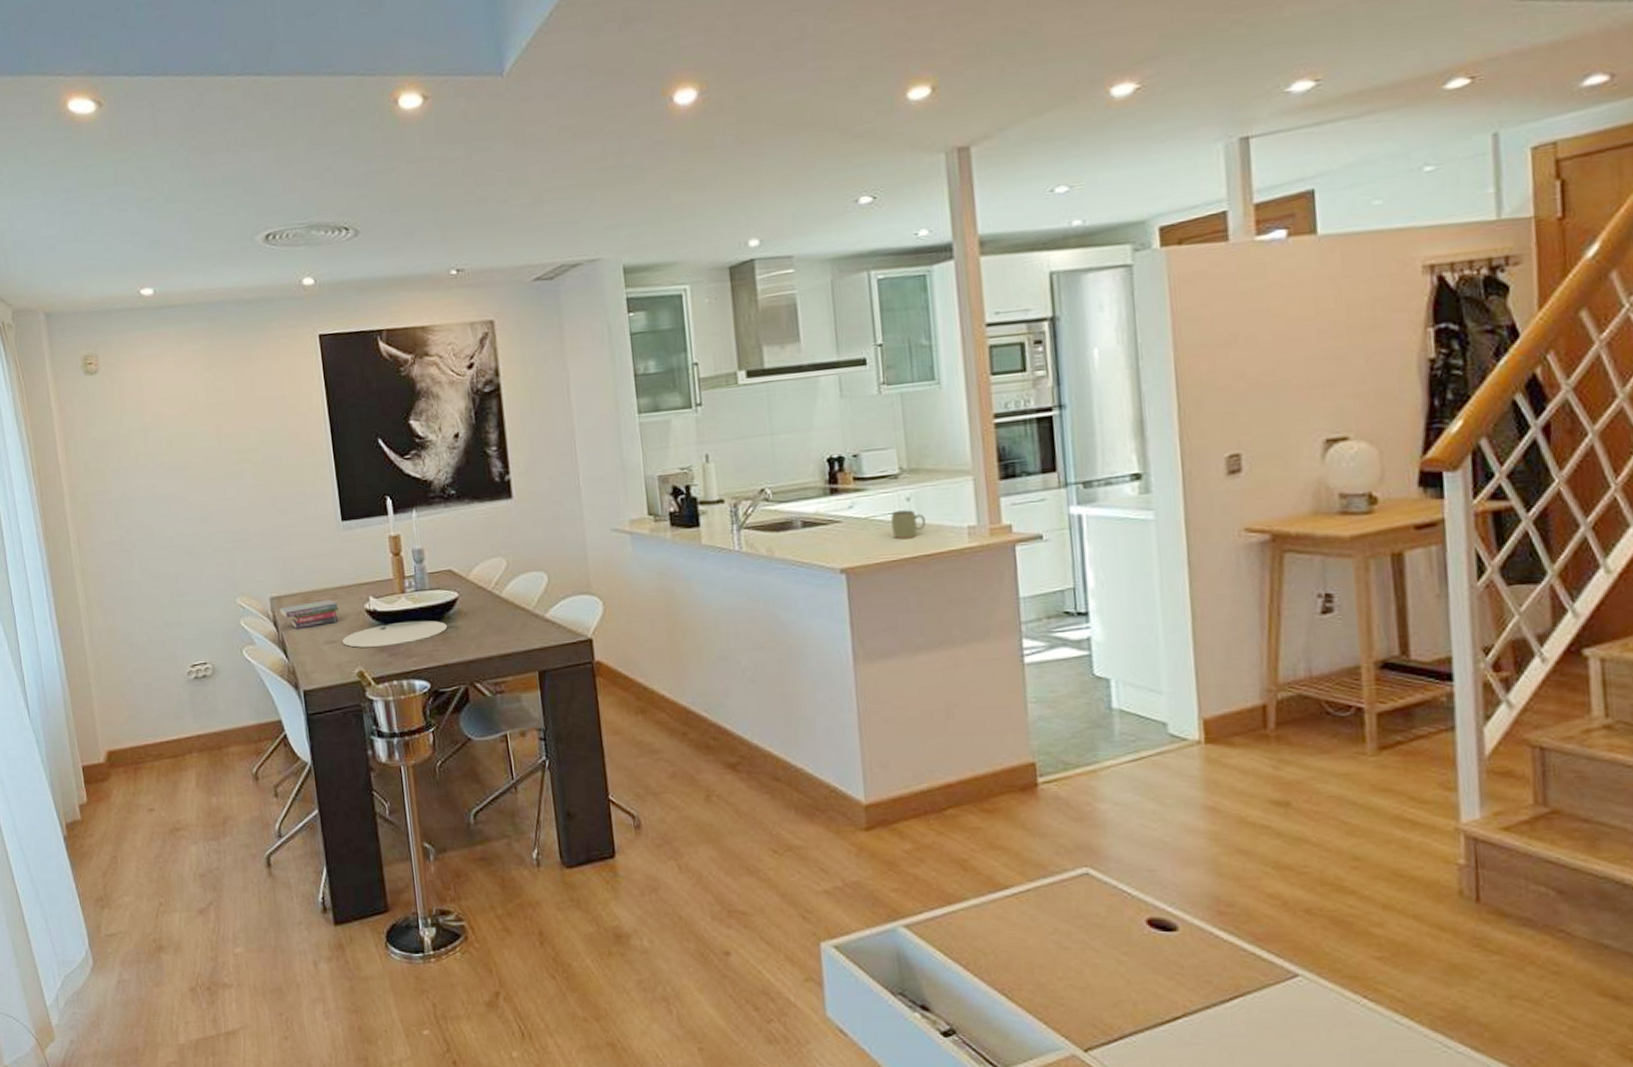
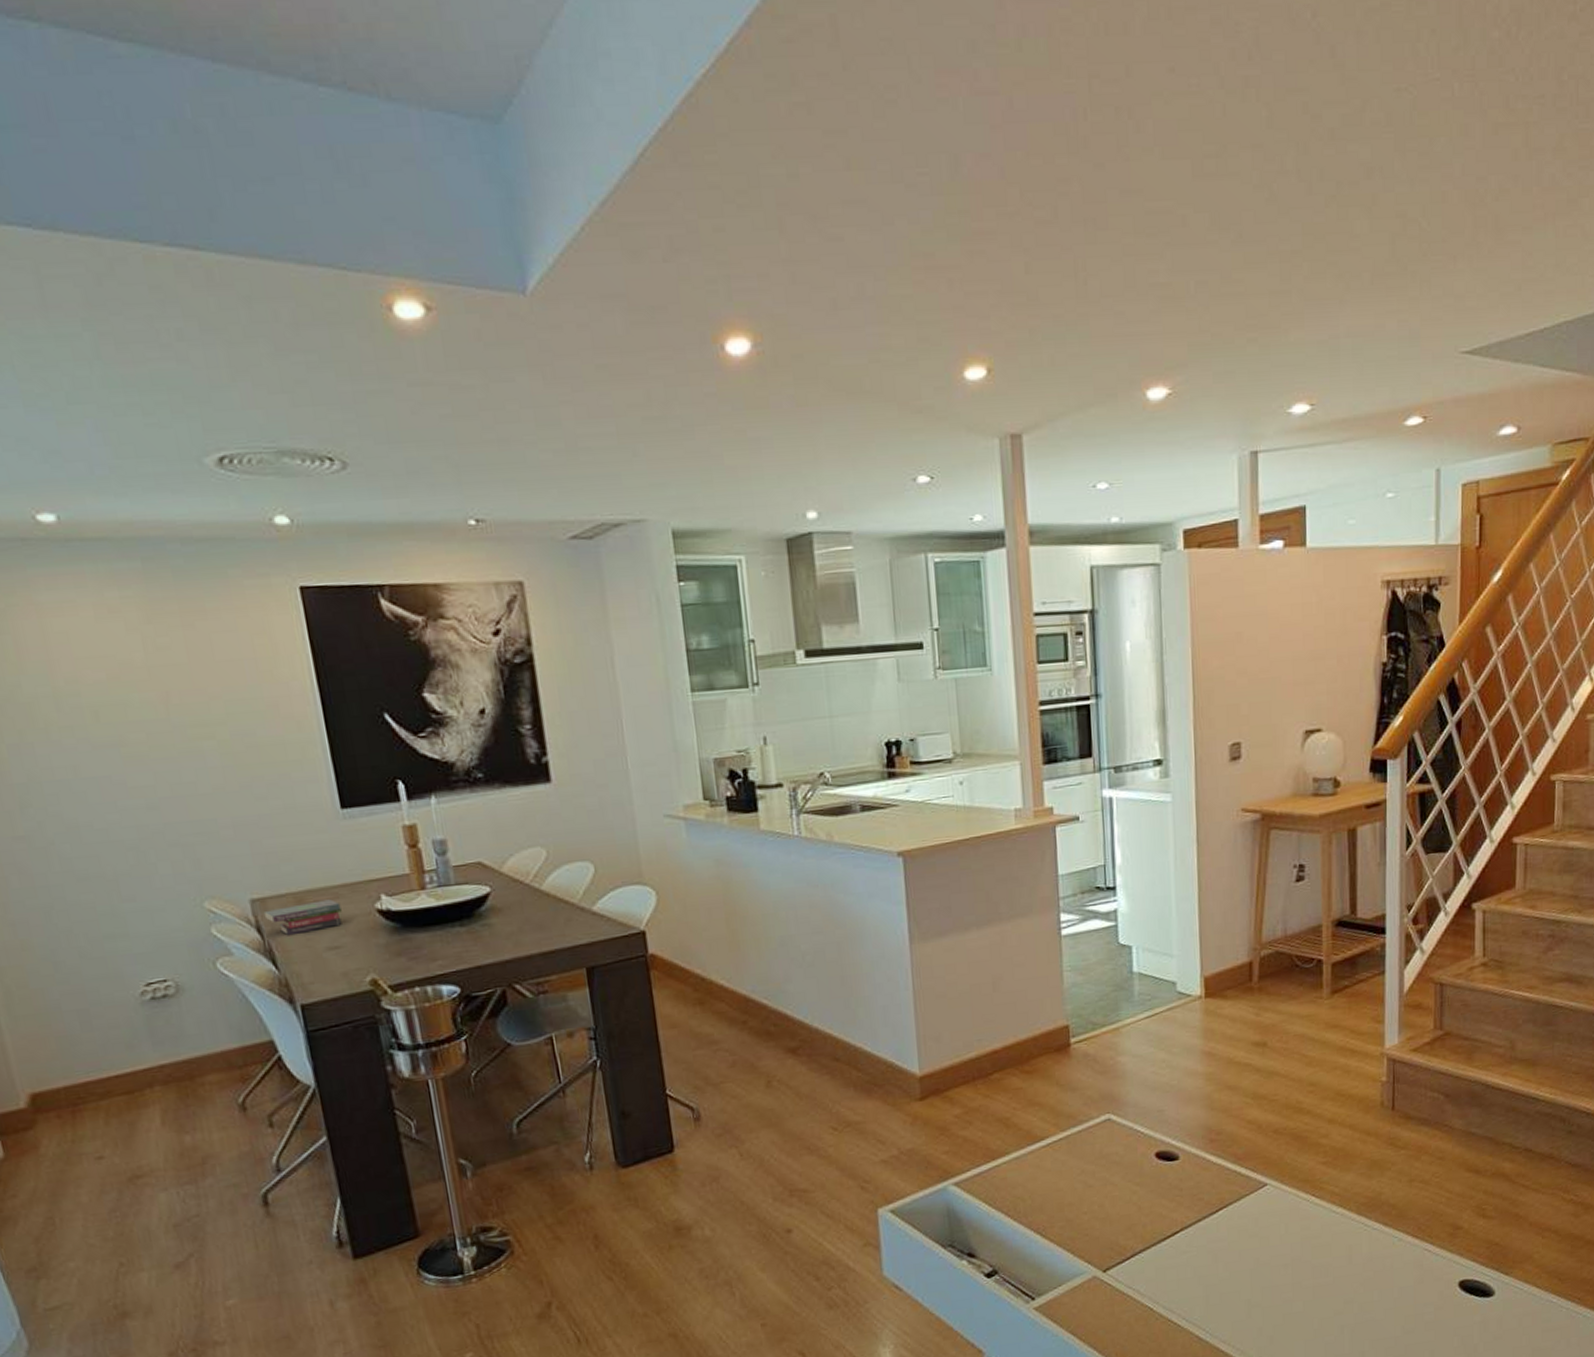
placemat: present [342,620,448,649] -> none [347,918,480,953]
mug: present [891,510,926,539] -> none [945,793,977,821]

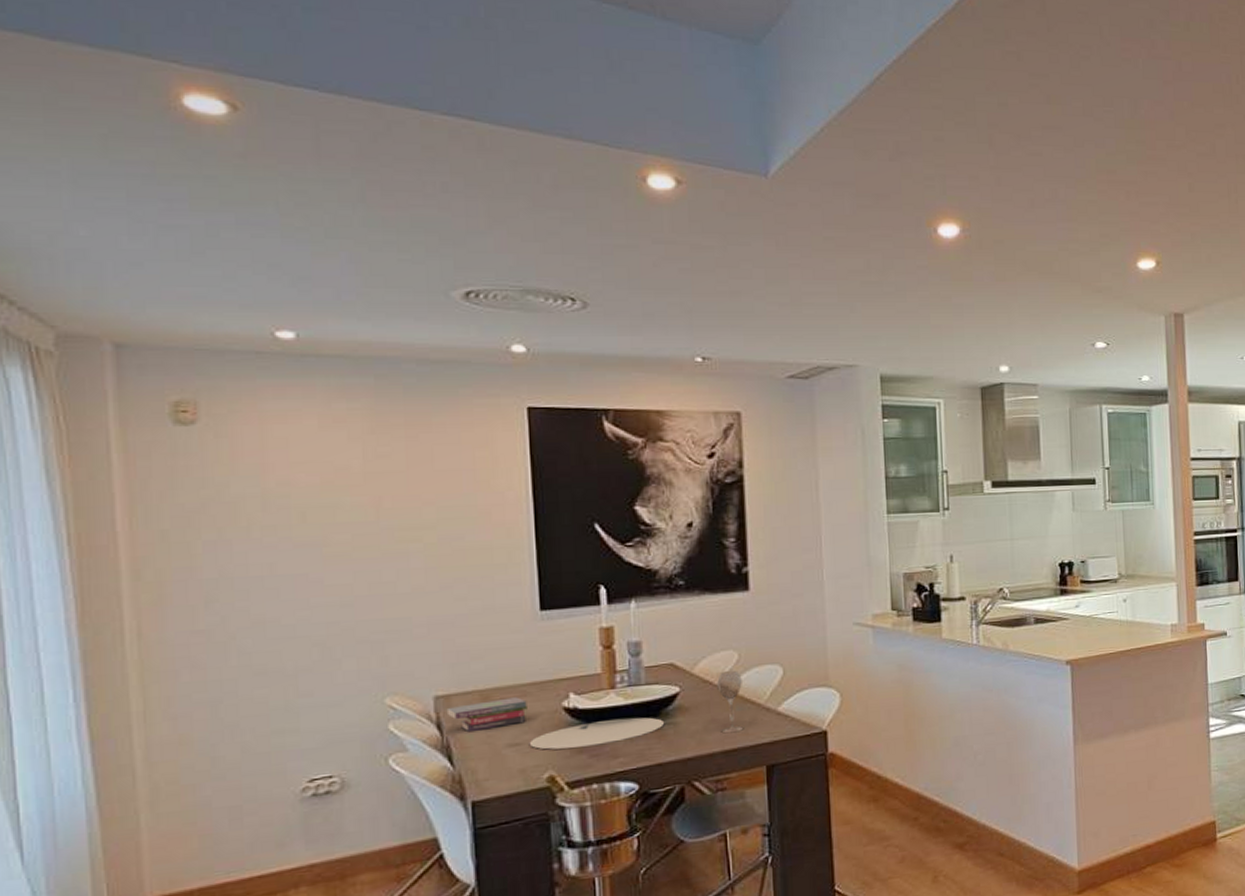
placemat: none [347,918,480,953] -> present [529,717,665,751]
wineglass: none [527,868,560,935] -> present [717,670,744,734]

